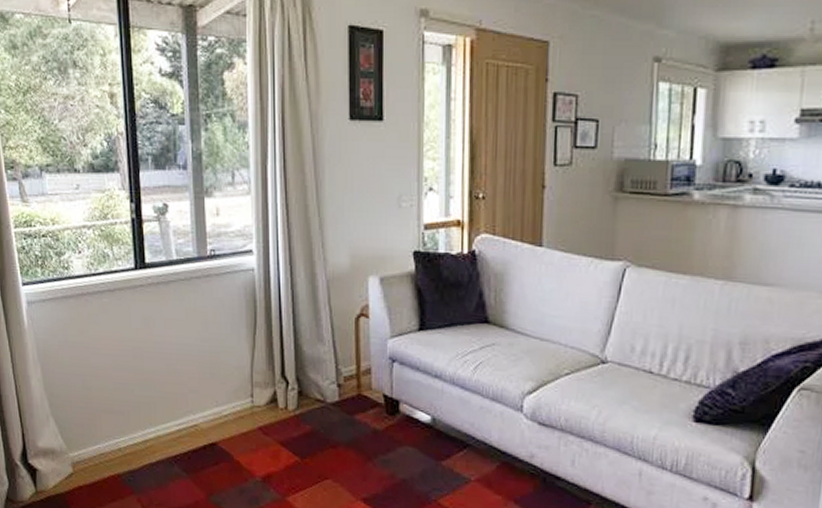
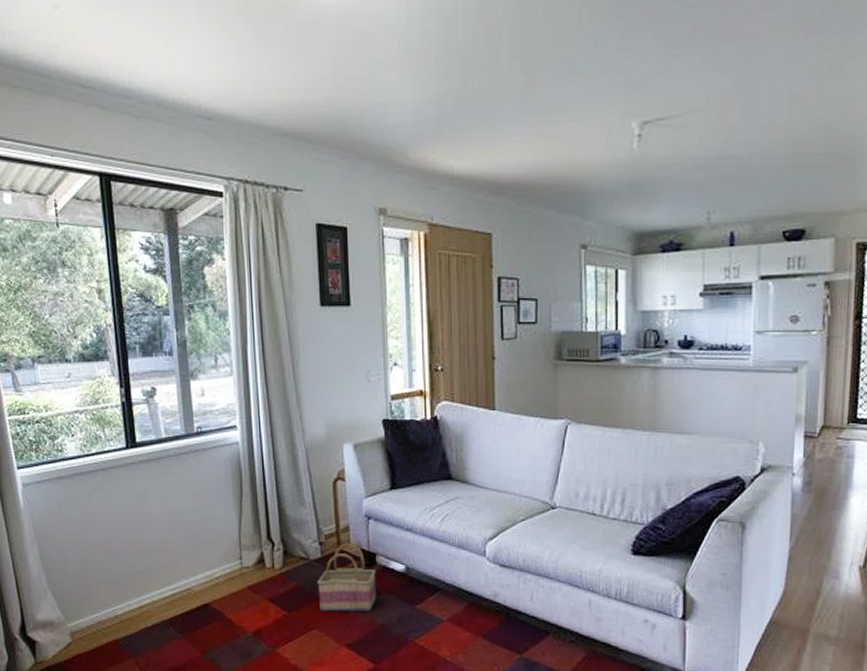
basket: none [334,387,399,464] -> present [317,543,377,612]

